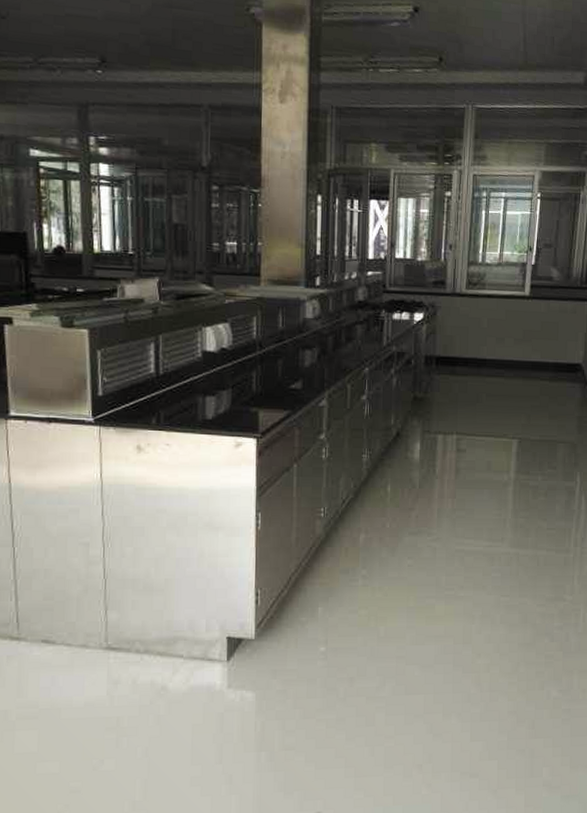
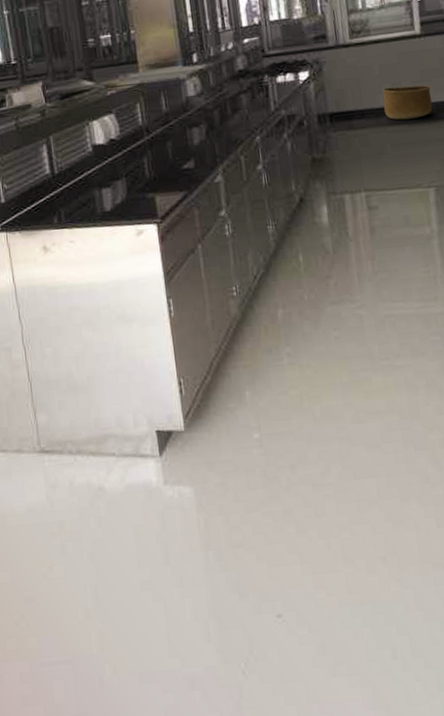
basket: none [486,341,529,374] -> present [382,85,433,120]

